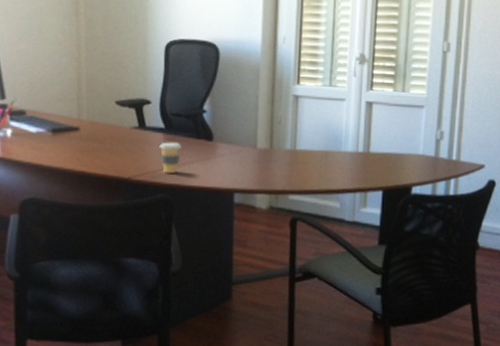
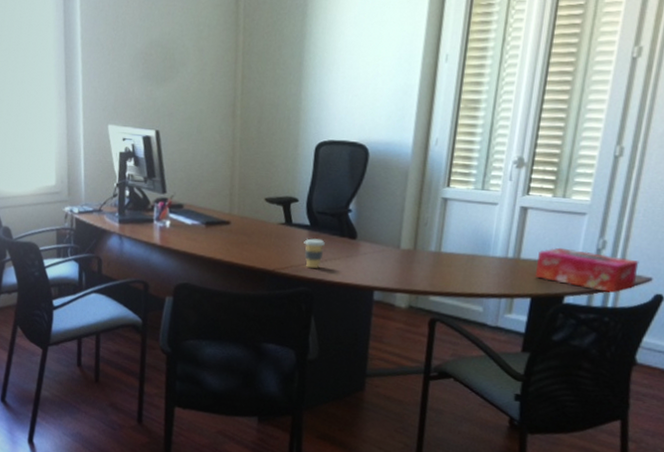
tissue box: none [384,140,473,181] -> present [534,247,639,293]

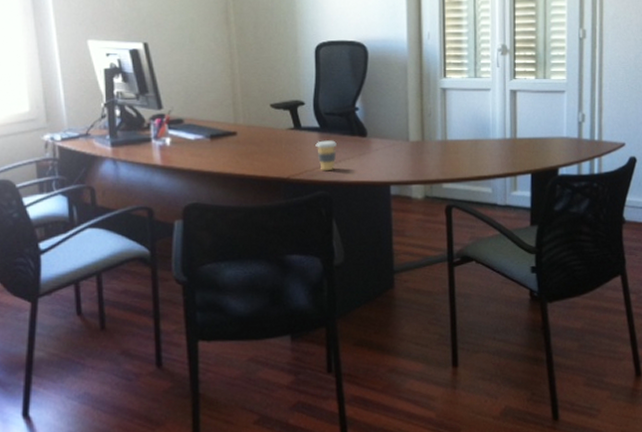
tissue box: present [534,247,639,293] -> none [531,124,613,160]

